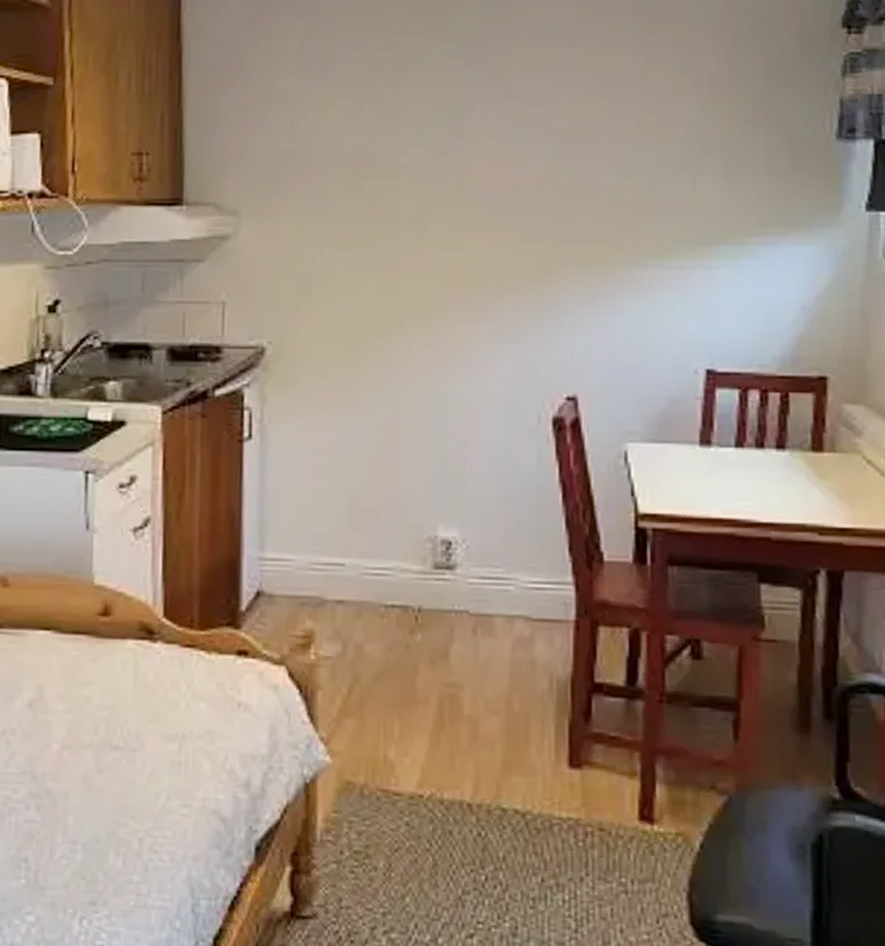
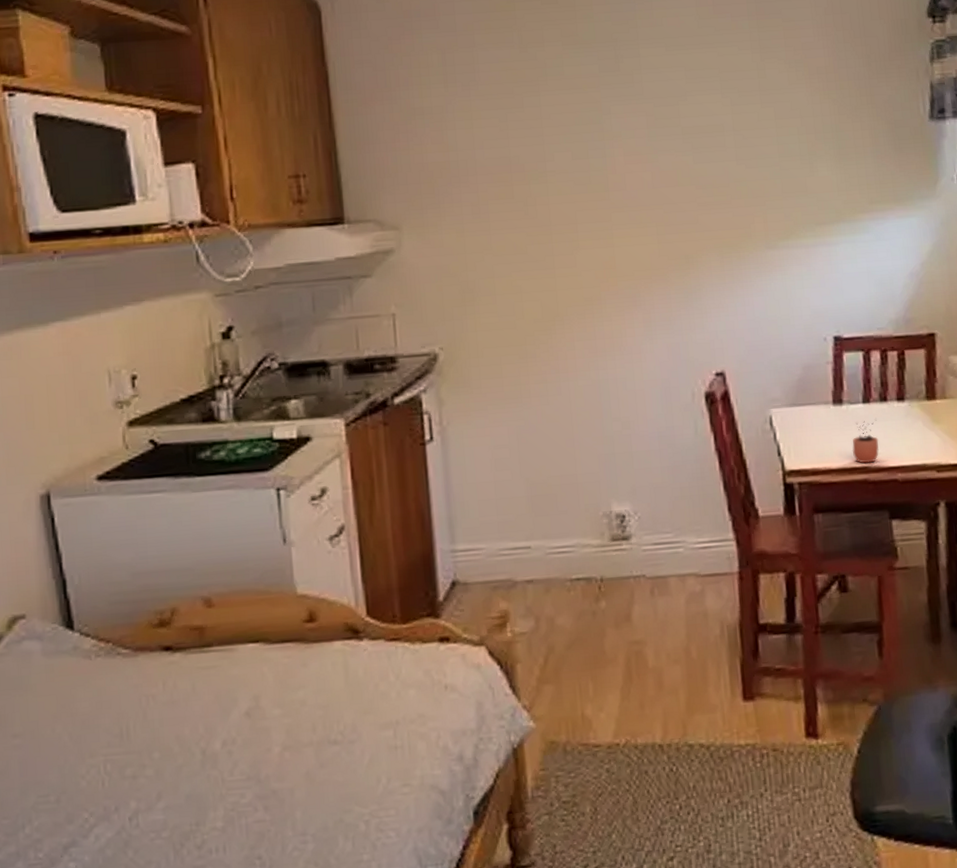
cocoa: none [718,467,751,516] -> present [852,420,879,464]

